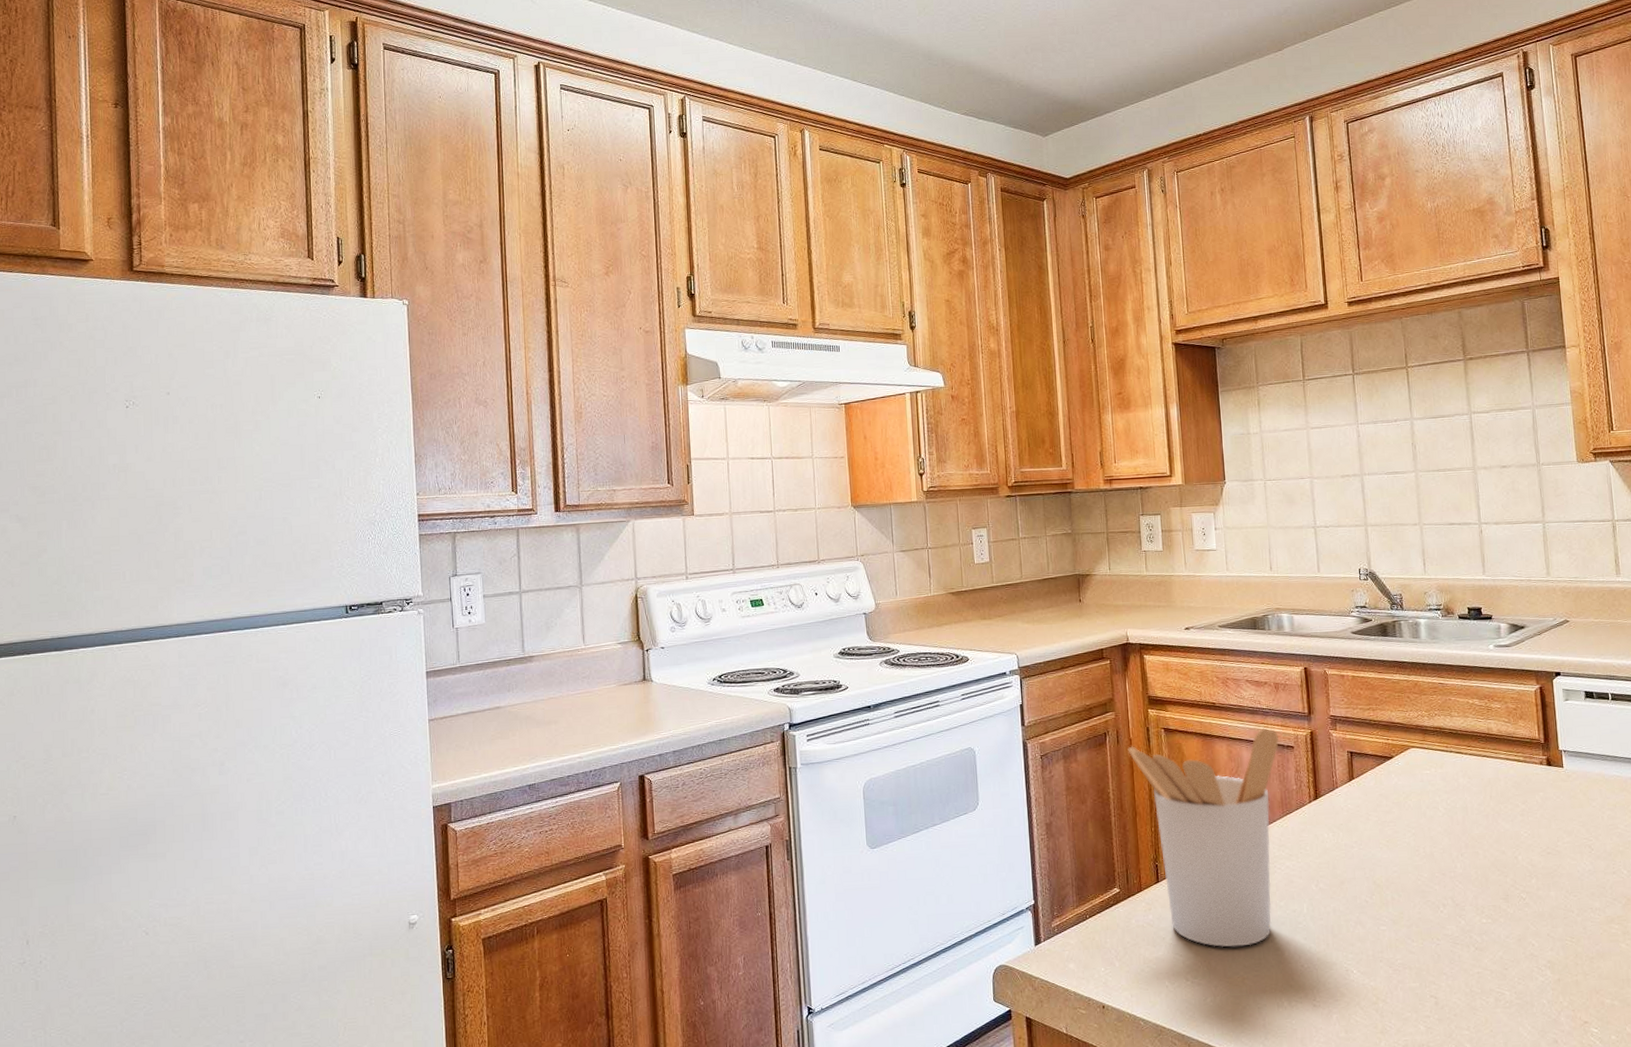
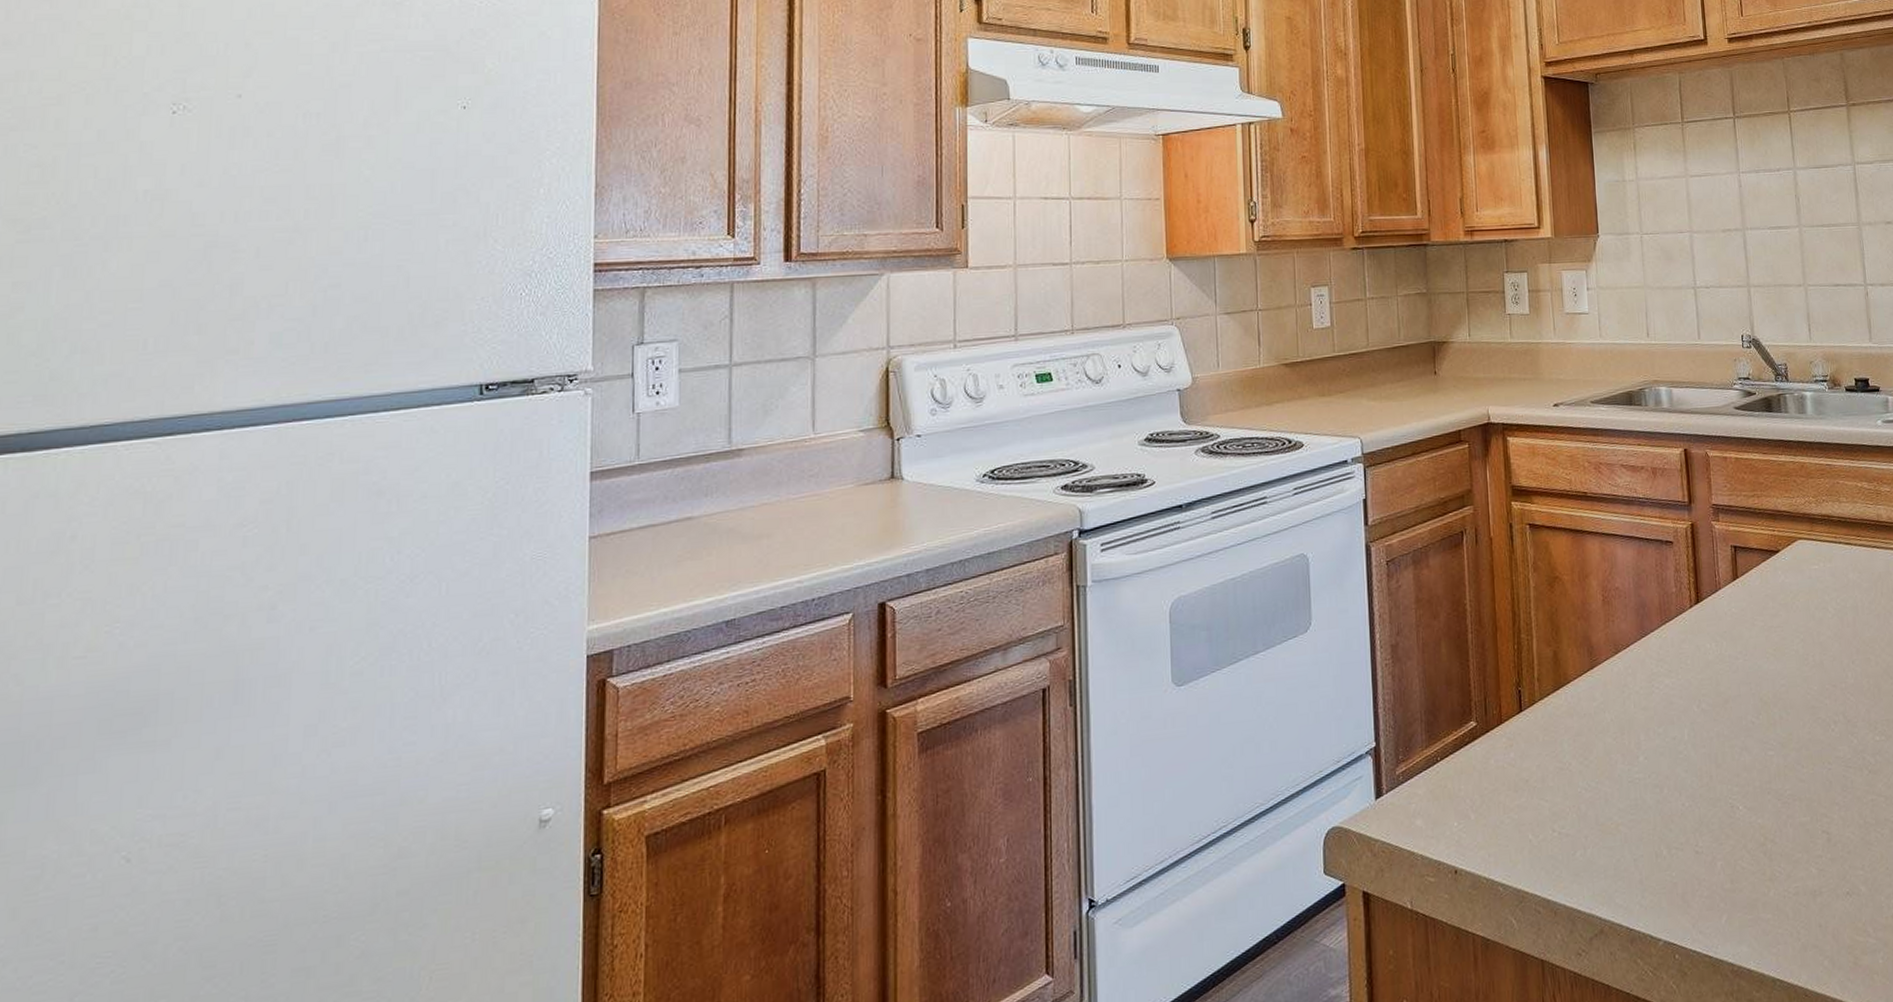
utensil holder: present [1128,729,1279,948] -> none [1487,521,1657,788]

